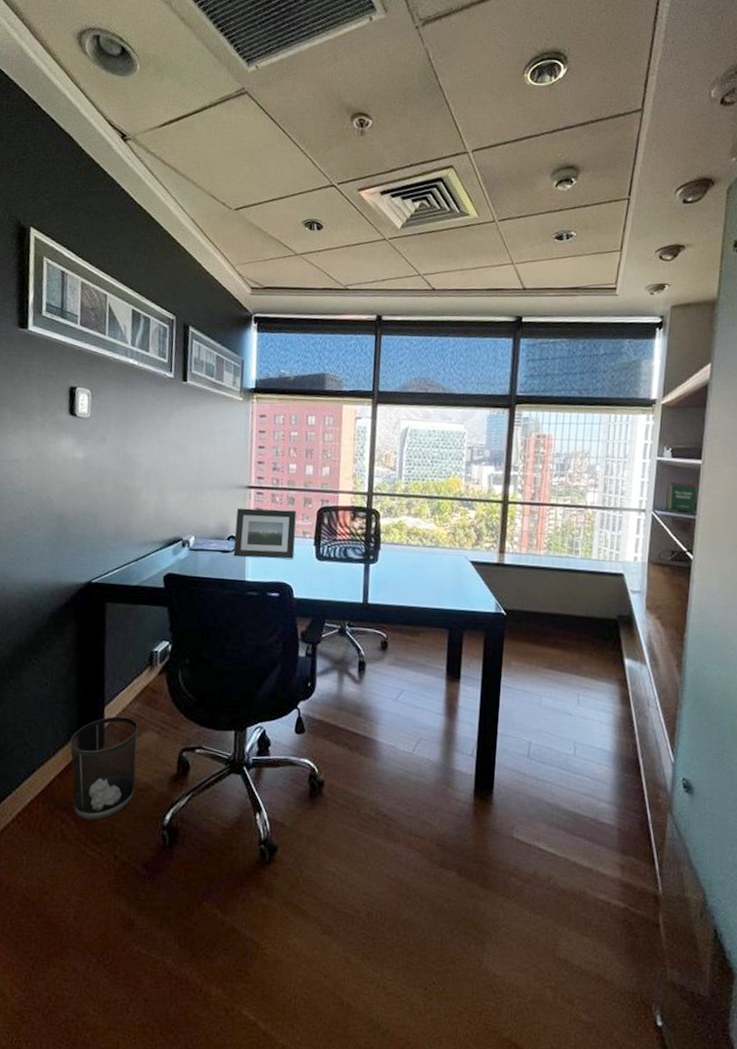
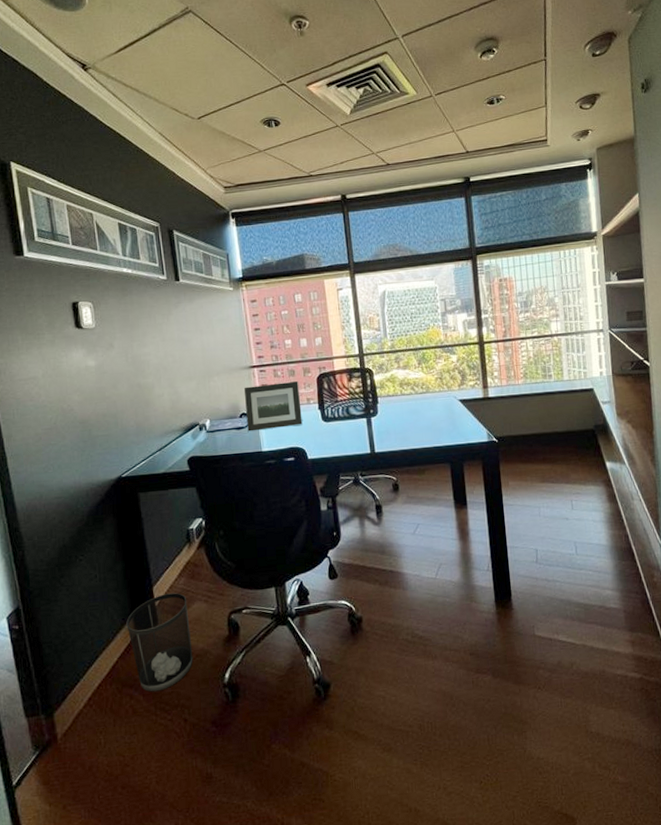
books: present [665,482,697,513] -> none [618,299,646,327]

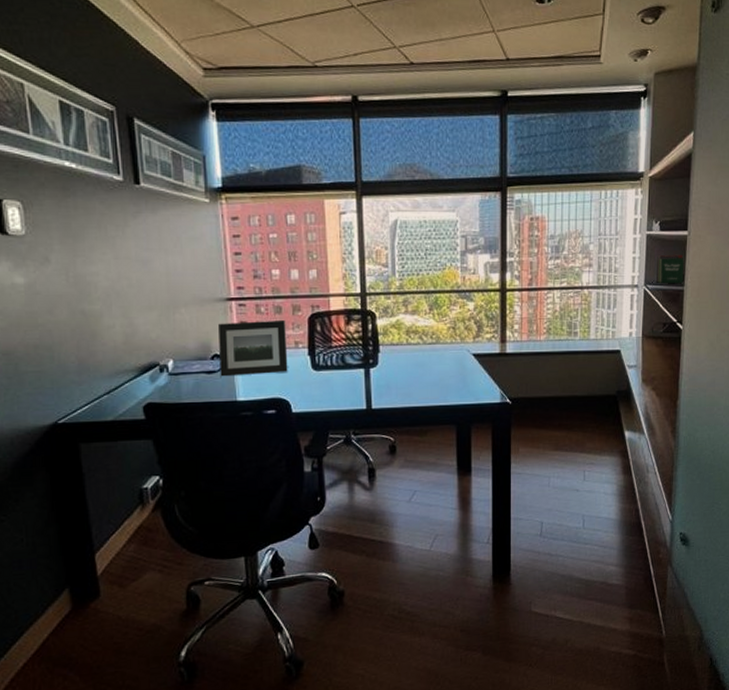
waste bin: present [126,593,193,692] -> none [60,561,143,672]
books: none [618,299,646,327] -> present [655,254,684,284]

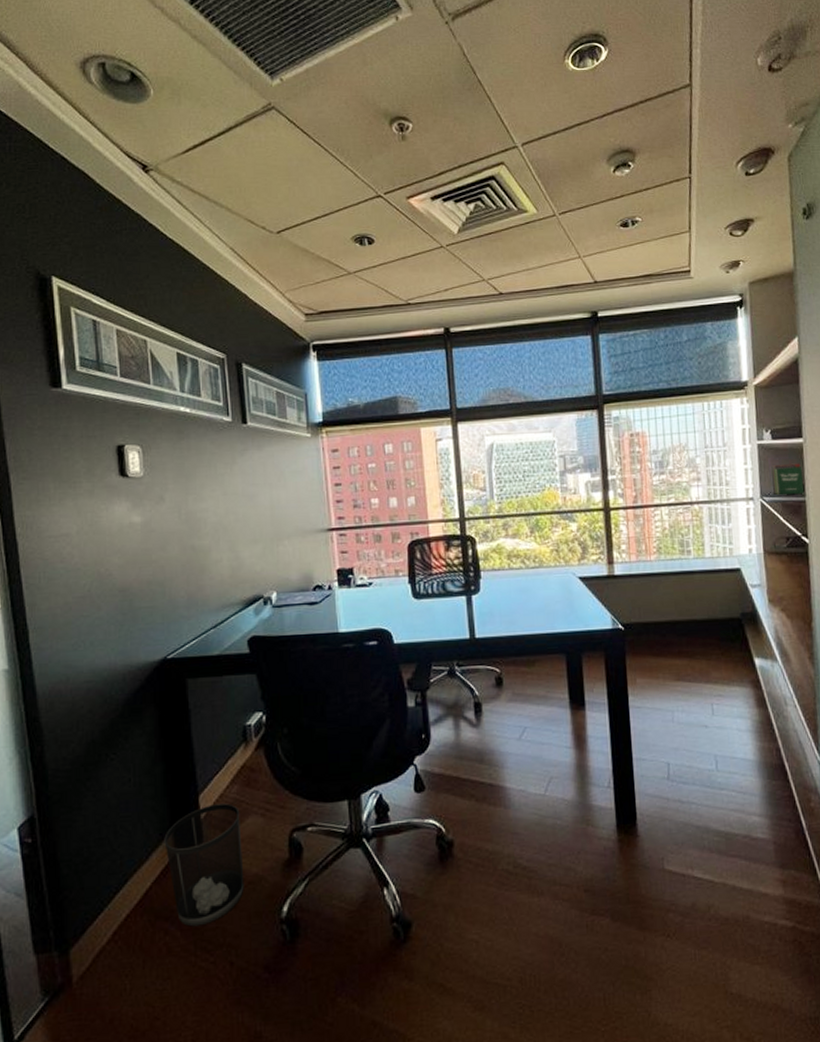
waste bin: none [60,561,143,672] -> present [164,803,244,927]
picture frame: present [219,320,288,377] -> none [320,549,389,608]

